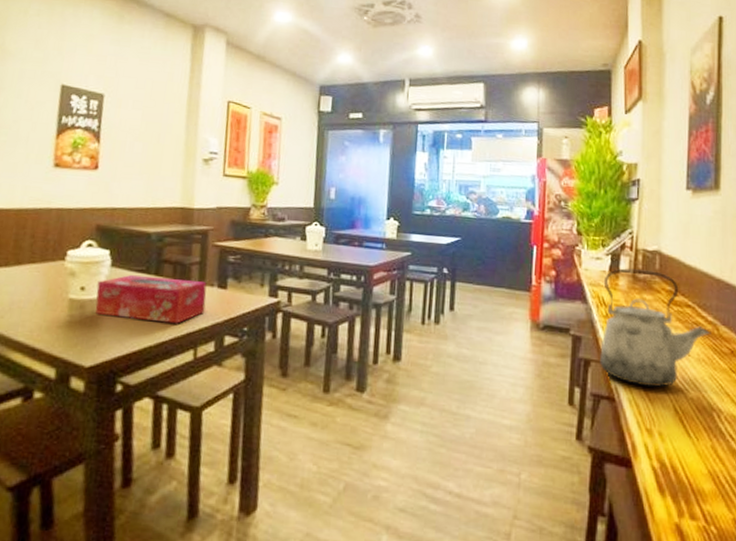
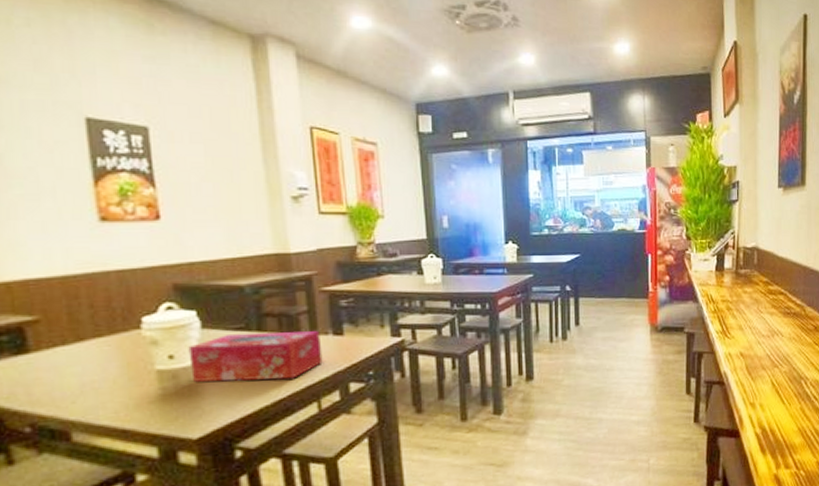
kettle: present [600,268,711,388] -> none [711,266,800,369]

